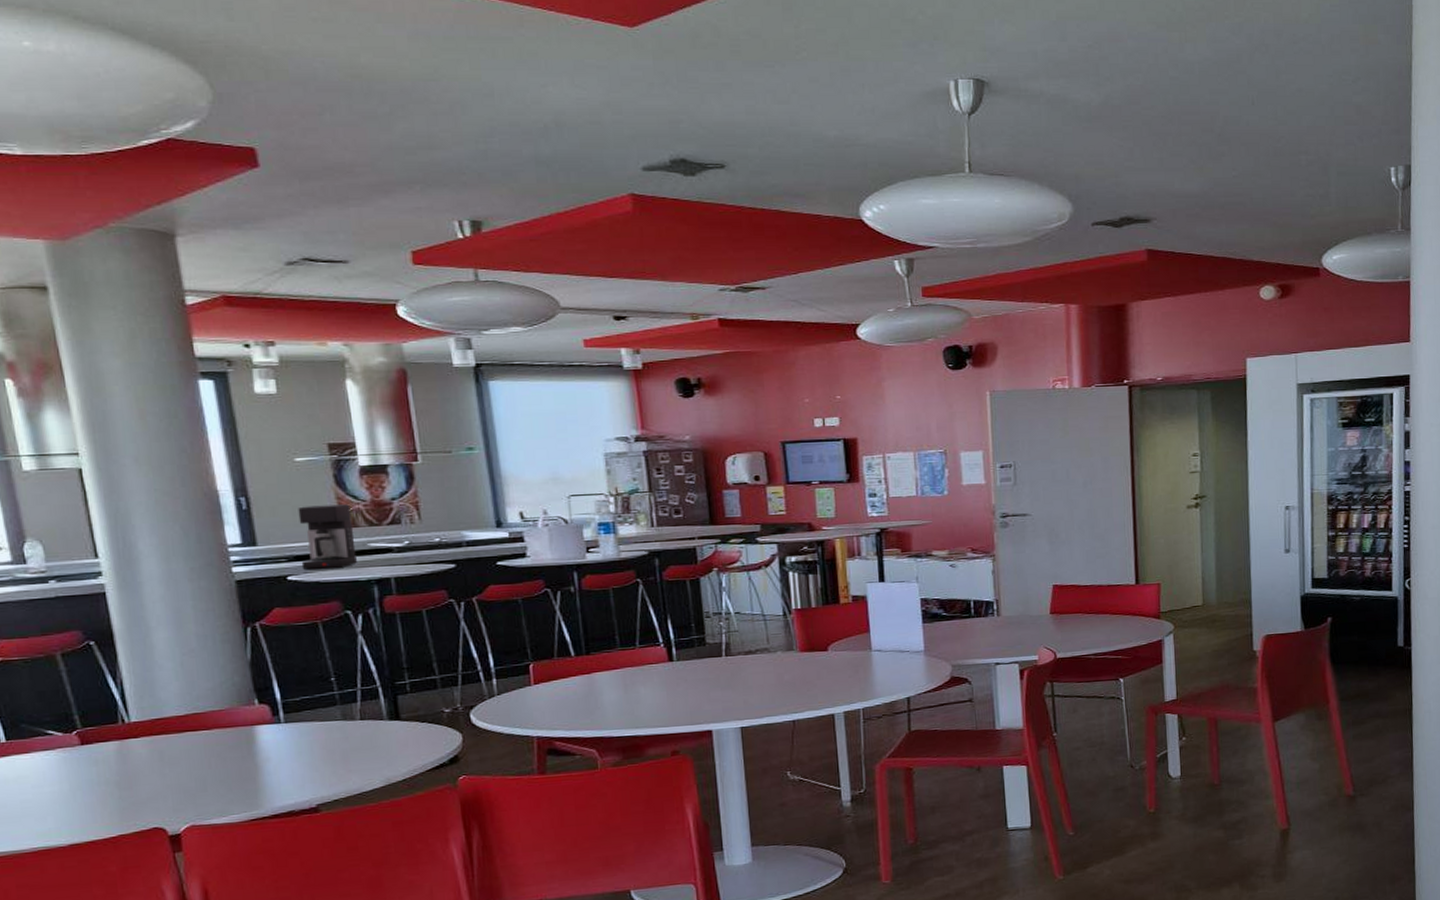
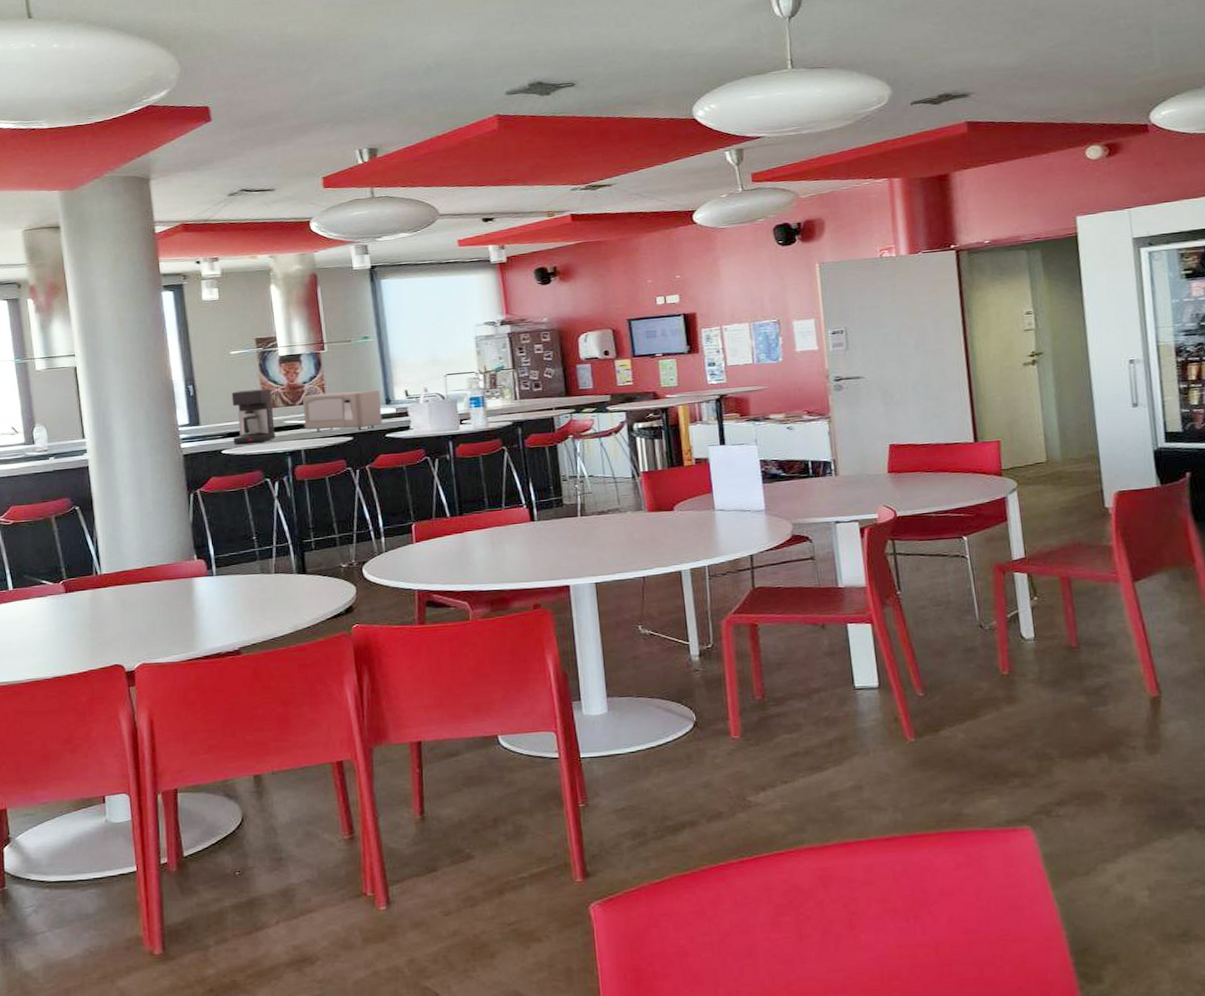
microwave: none [391,510,493,558] -> present [303,389,383,433]

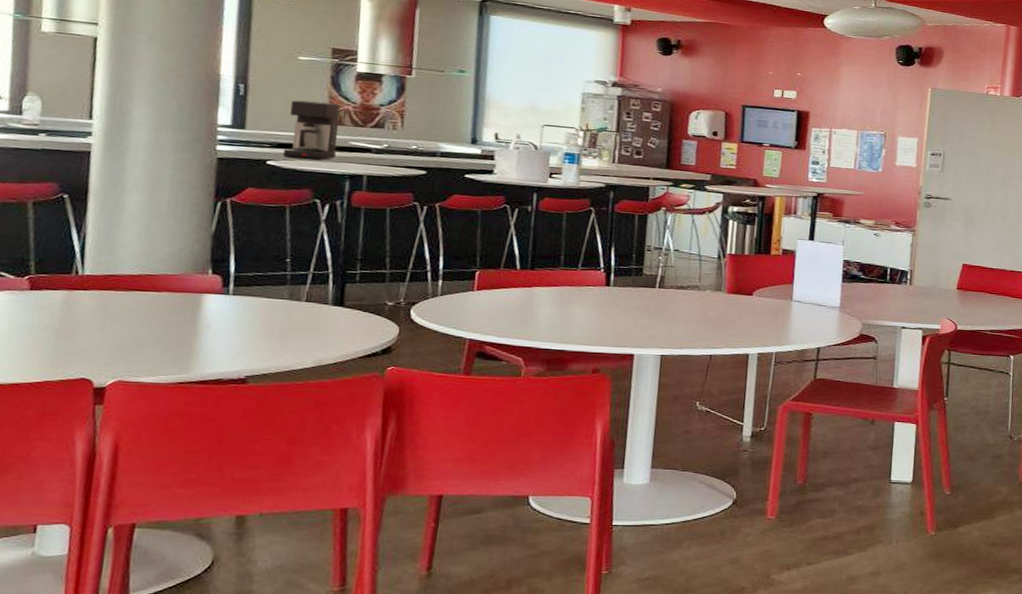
microwave: present [303,389,383,433] -> none [372,119,467,166]

